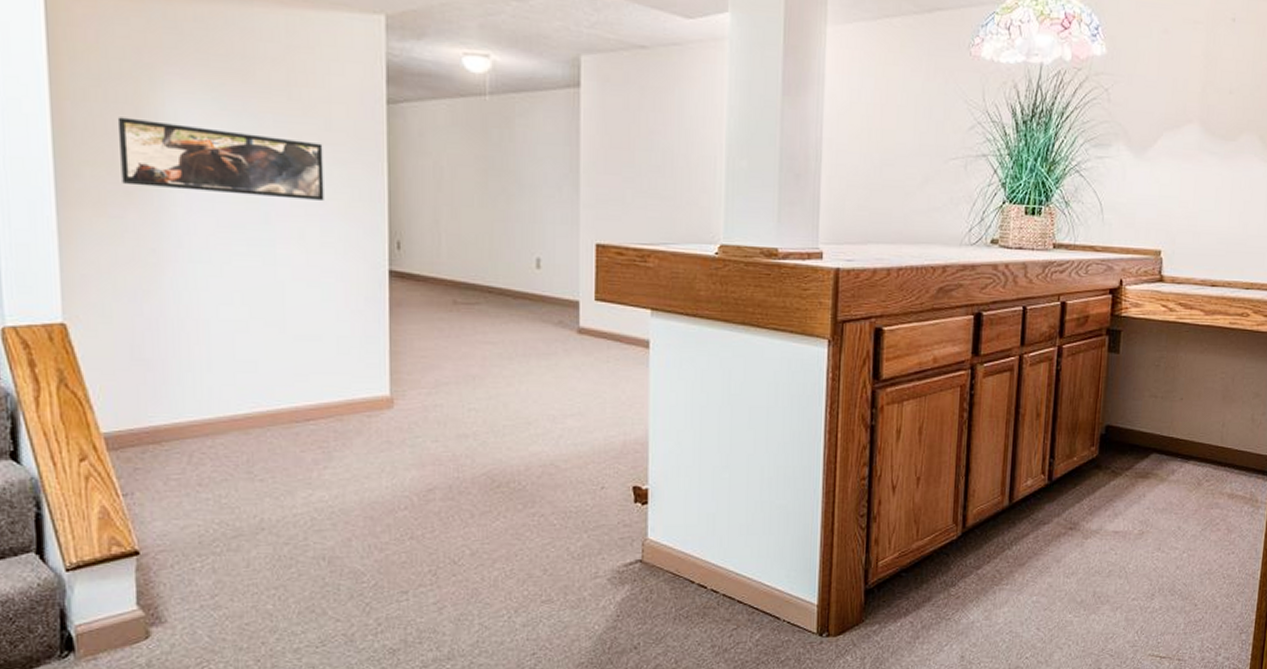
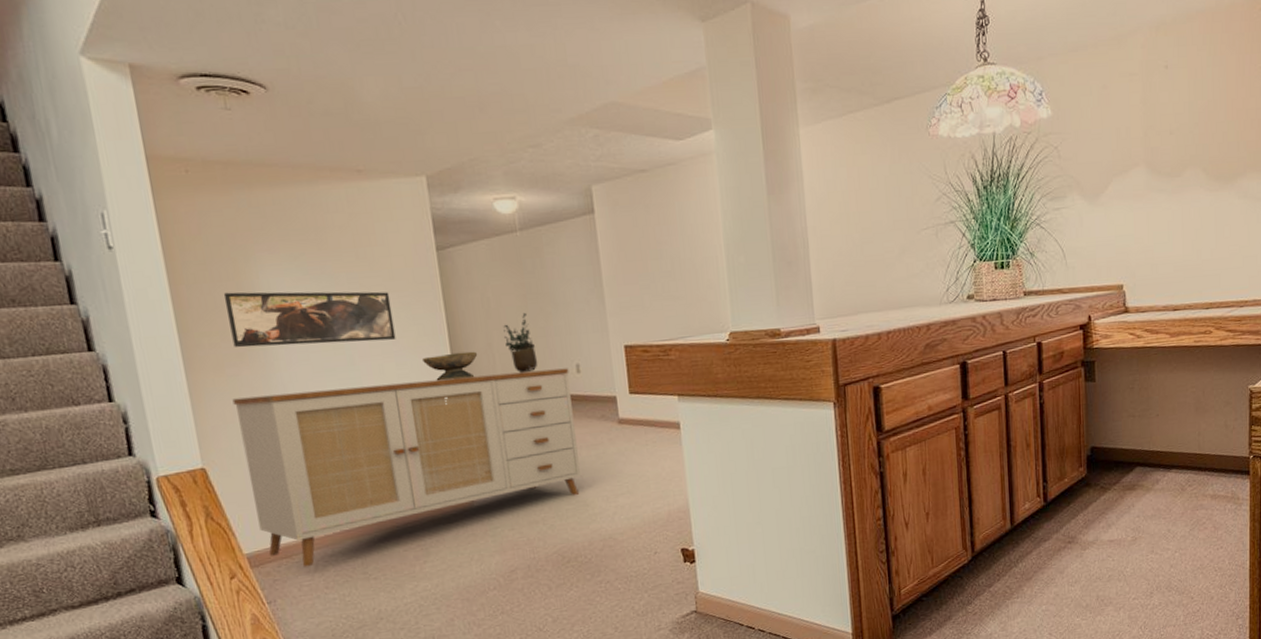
sideboard: none [111,245,527,457] -> present [232,368,581,568]
decorative bowl: none [352,225,421,258] -> present [421,351,478,381]
potted plant: none [456,190,492,261] -> present [503,312,538,374]

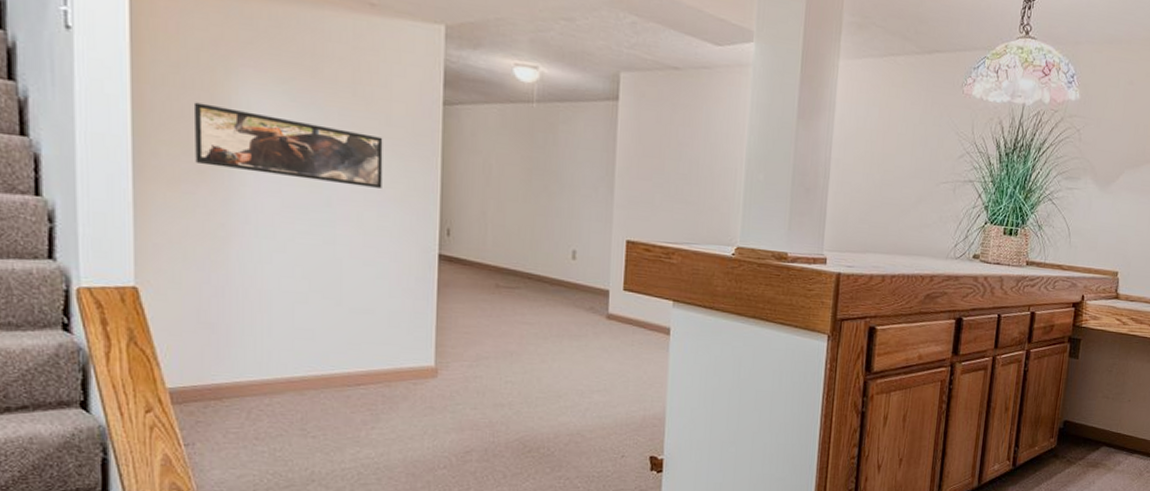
sideboard: present [232,368,581,568] -> none [183,218,564,413]
decorative bowl: present [421,351,478,381] -> none [406,213,469,244]
potted plant: present [503,312,538,374] -> none [501,187,533,250]

